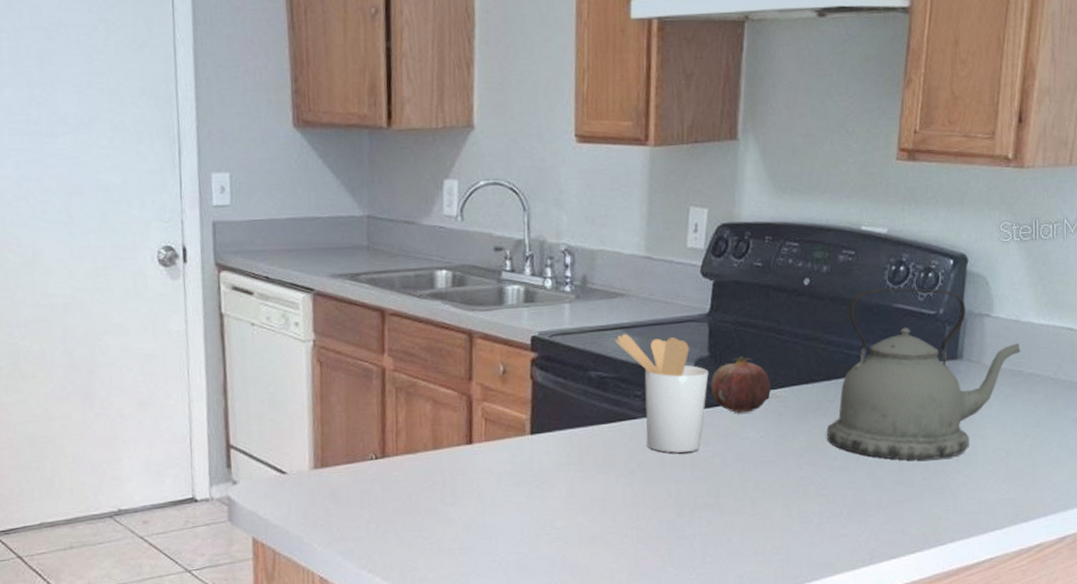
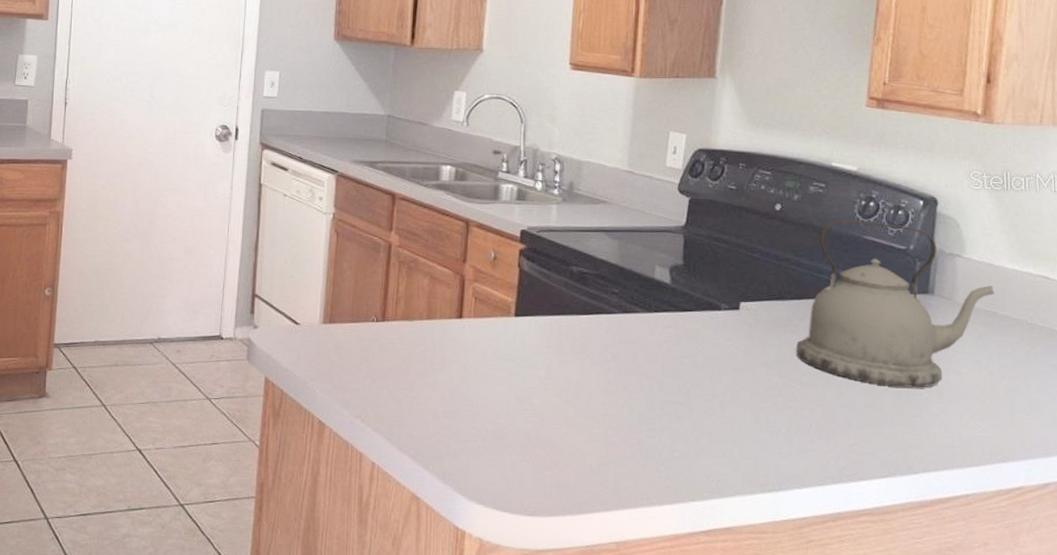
utensil holder: present [614,333,709,453] -> none [595,236,682,350]
fruit: present [710,355,770,414] -> none [684,267,741,321]

